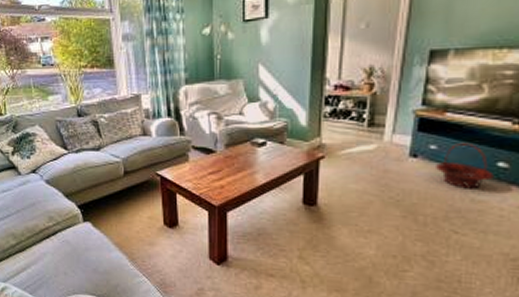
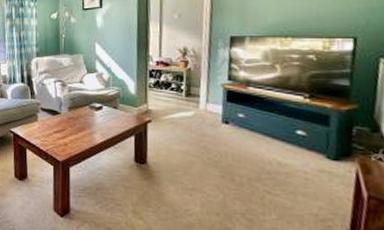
basket: present [434,142,494,189] -> none [244,112,296,154]

